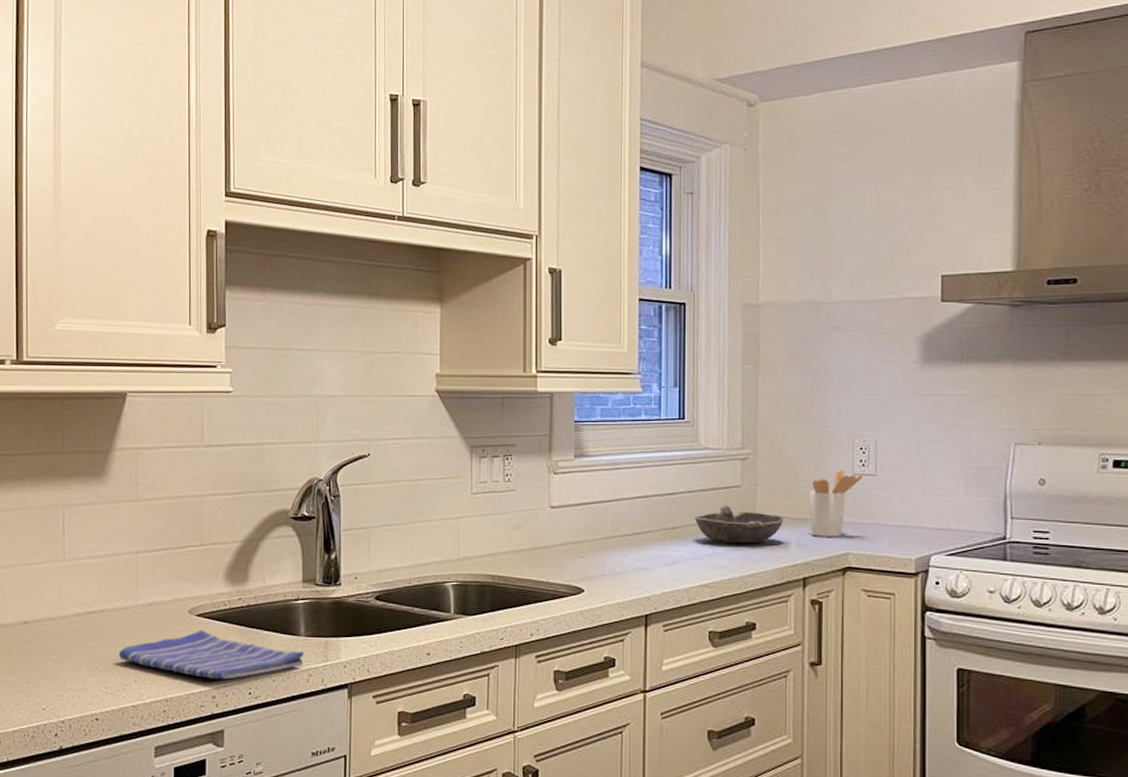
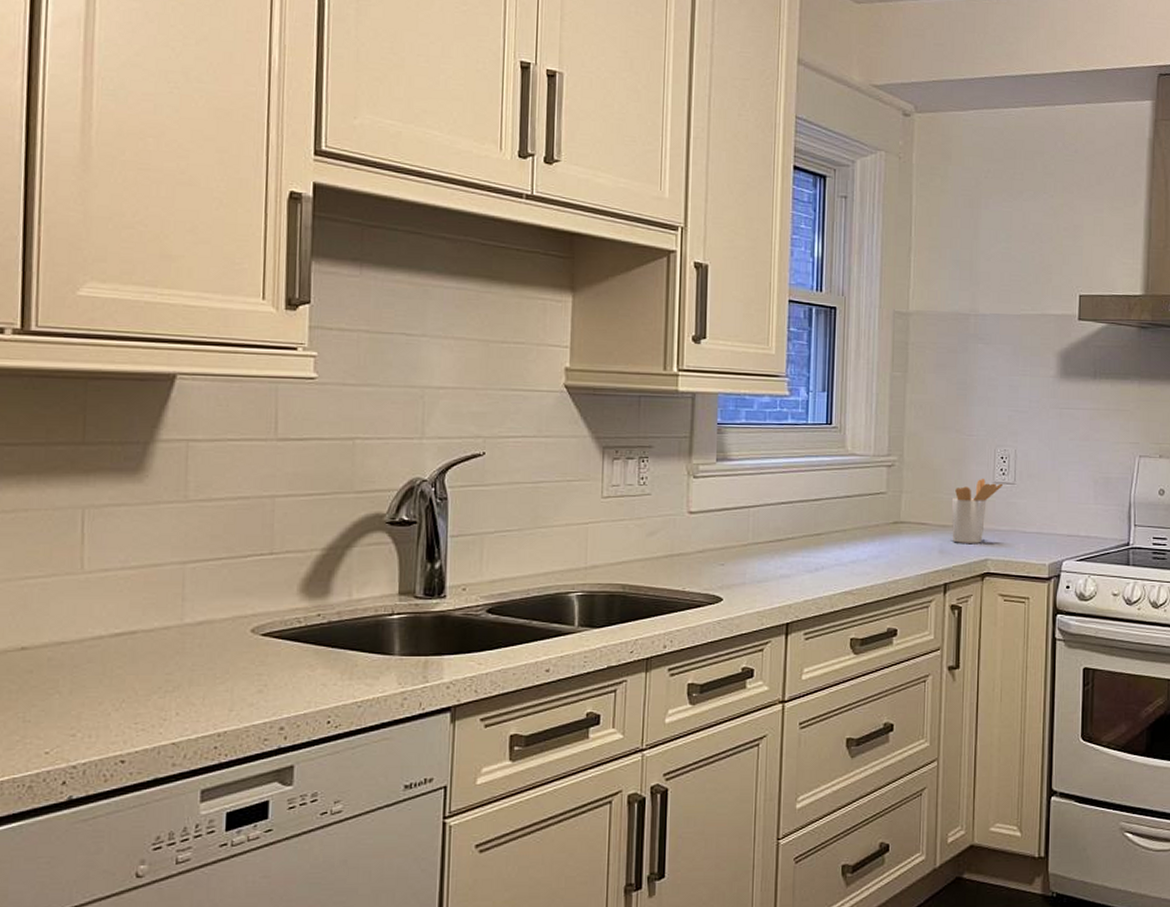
dish towel: present [118,630,304,680] -> none [155,651,398,708]
bowl: present [695,505,784,544] -> none [840,511,927,550]

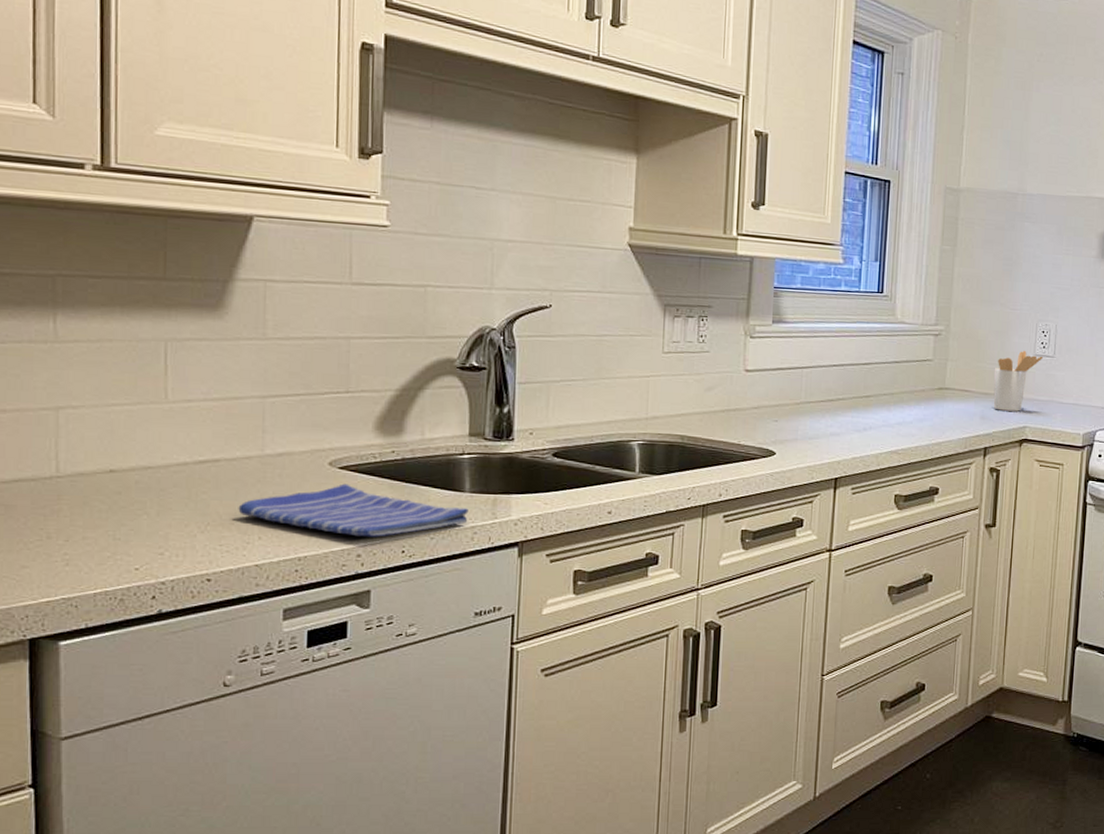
dish towel: none [155,651,398,708] -> present [238,483,469,537]

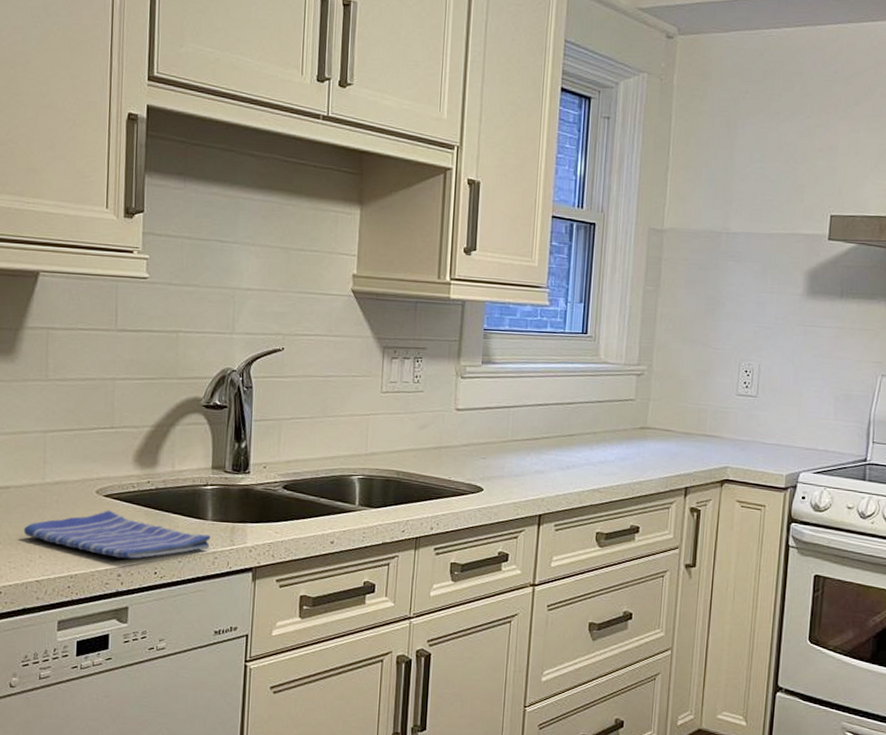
utensil holder: present [993,350,1043,411] -> none [694,390,745,452]

